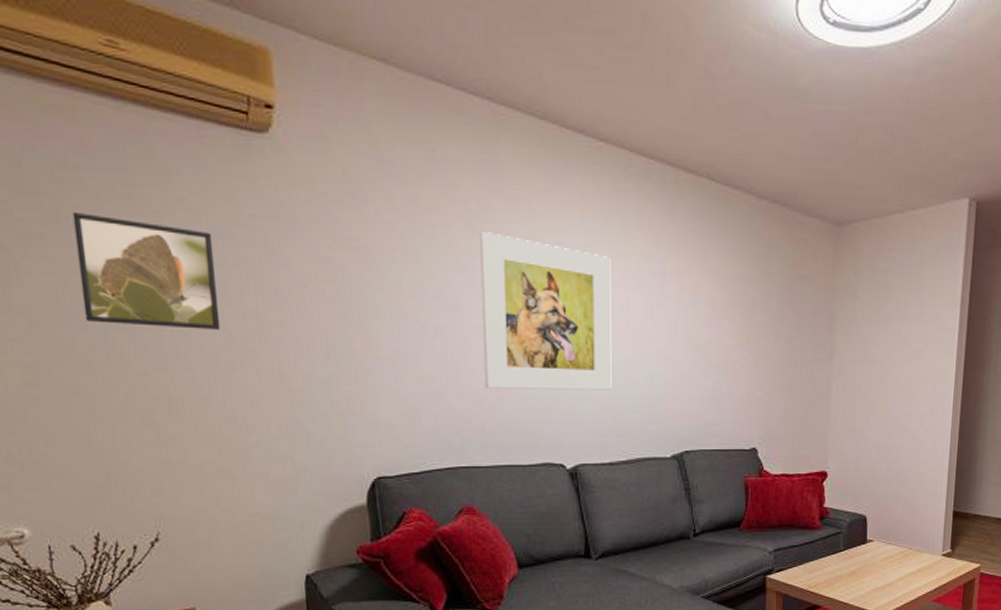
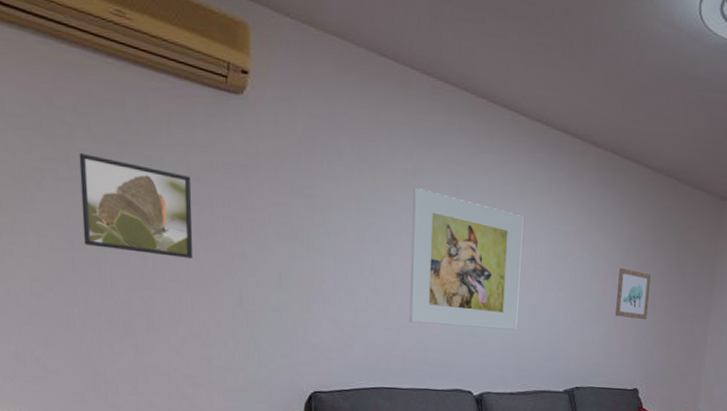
wall art: none [725,310,762,369] -> present [615,267,651,320]

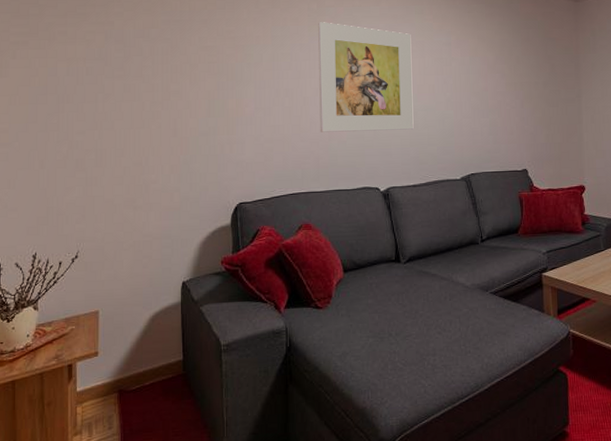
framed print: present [79,152,193,258] -> none [46,26,137,100]
wall art: present [615,267,651,320] -> none [497,66,526,108]

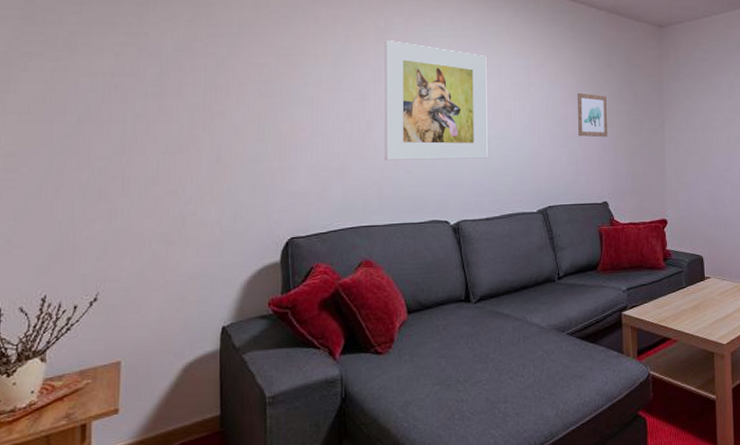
wall art: none [497,66,526,108] -> present [578,93,607,138]

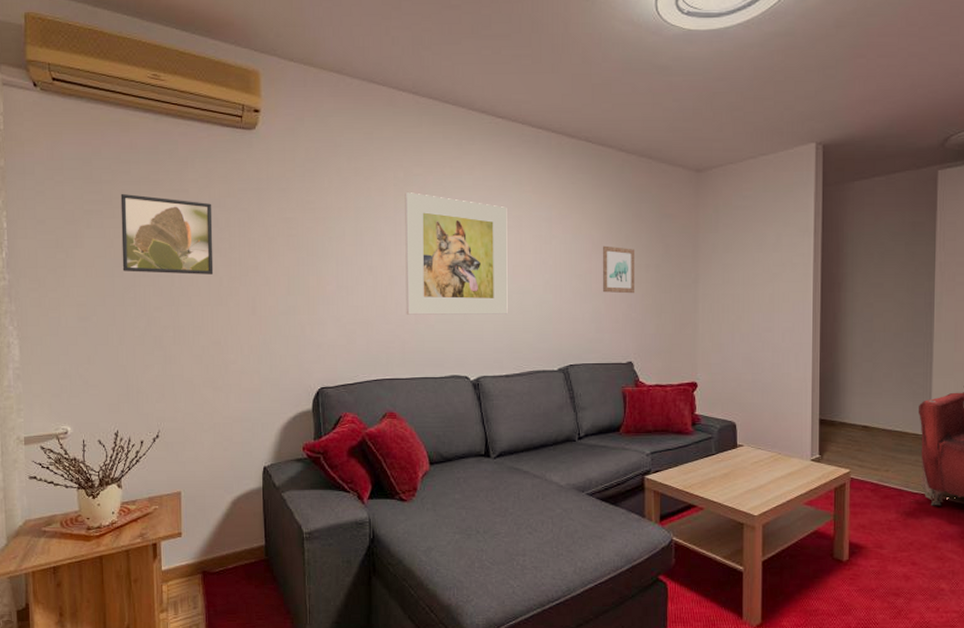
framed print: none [64,35,176,121] -> present [120,193,214,275]

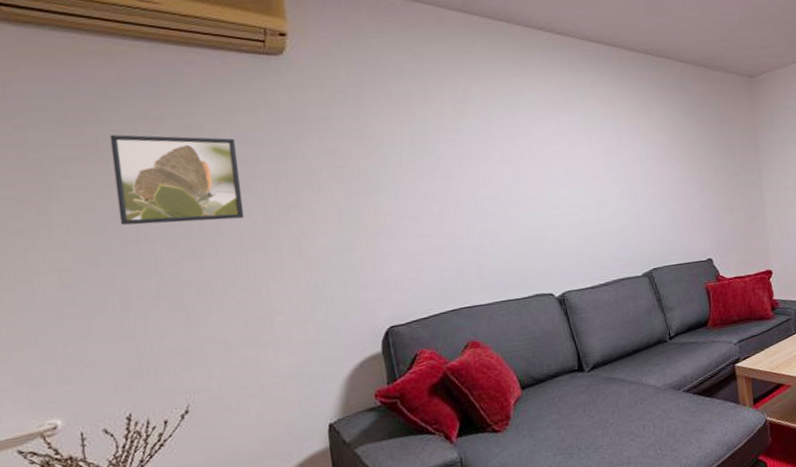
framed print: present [405,192,508,315] -> none [465,112,587,238]
wall art: present [603,245,634,294] -> none [672,151,706,196]

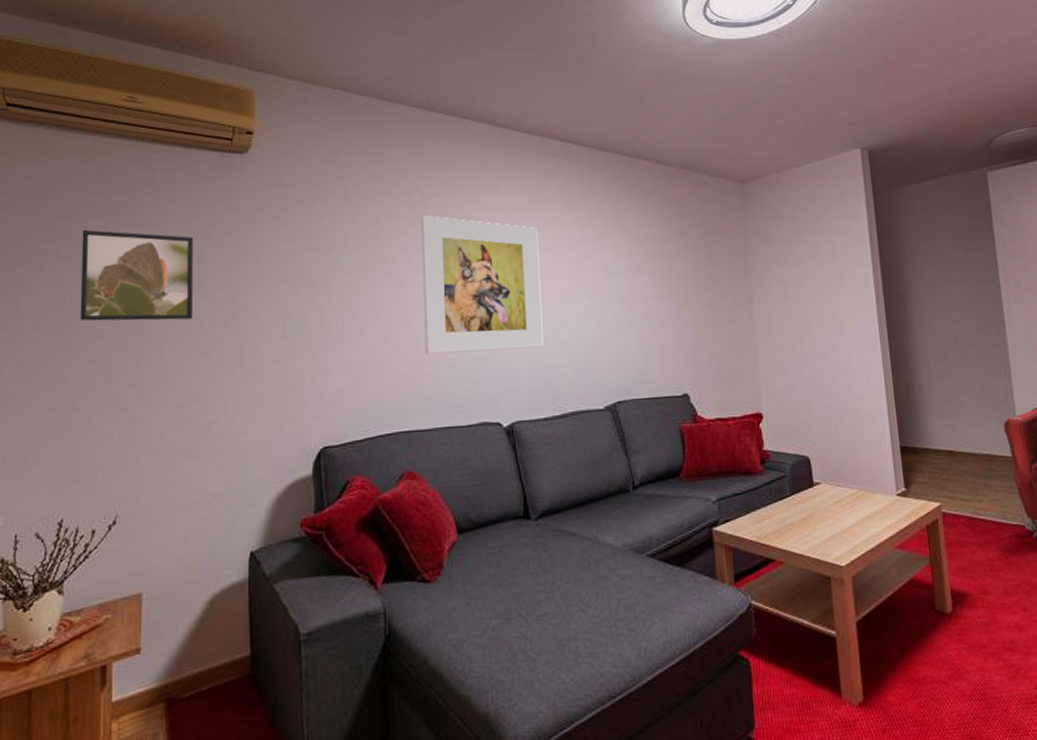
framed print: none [465,112,587,238] -> present [421,215,544,354]

